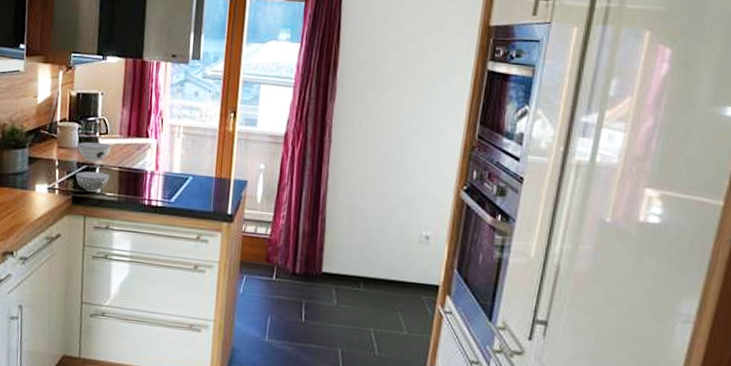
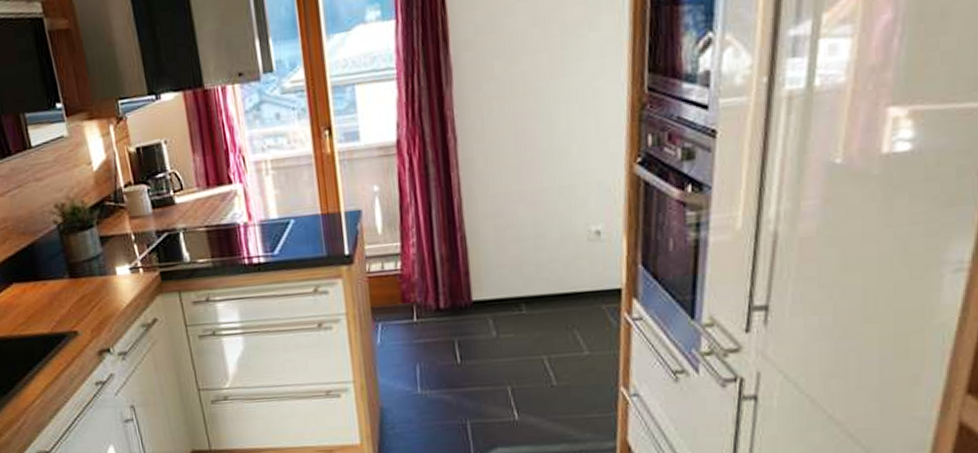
bowl: present [76,141,111,192] -> none [150,201,197,263]

